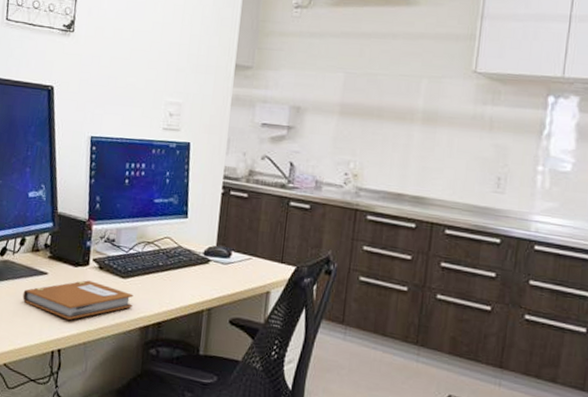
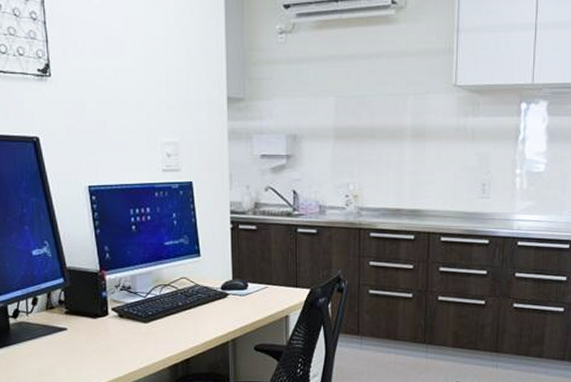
notebook: present [22,280,134,320] -> none [45,330,158,370]

